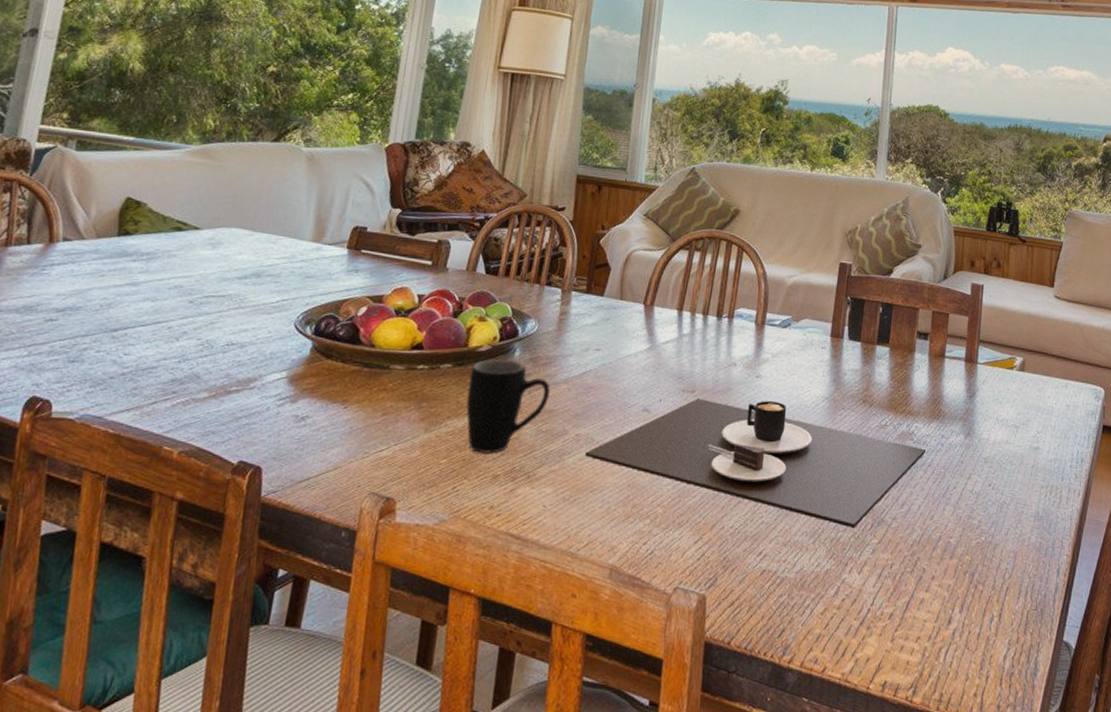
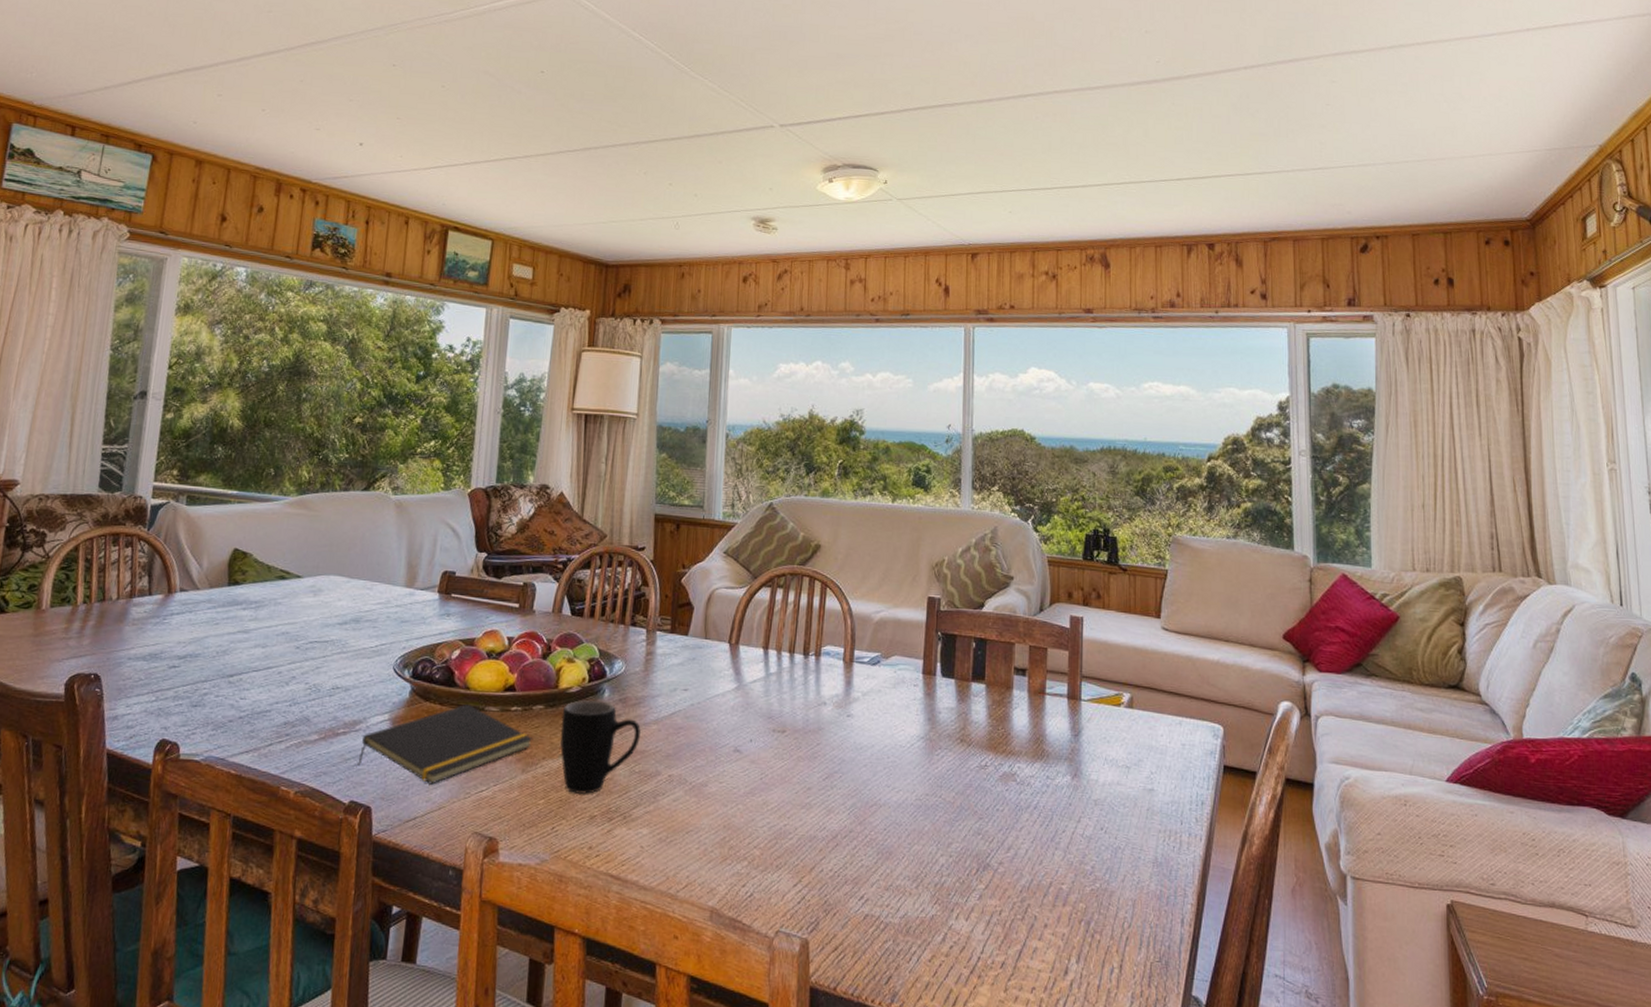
notepad: none [249,361,439,444] -> present [357,704,533,785]
place setting: present [585,398,926,527] -> none [679,738,1031,872]

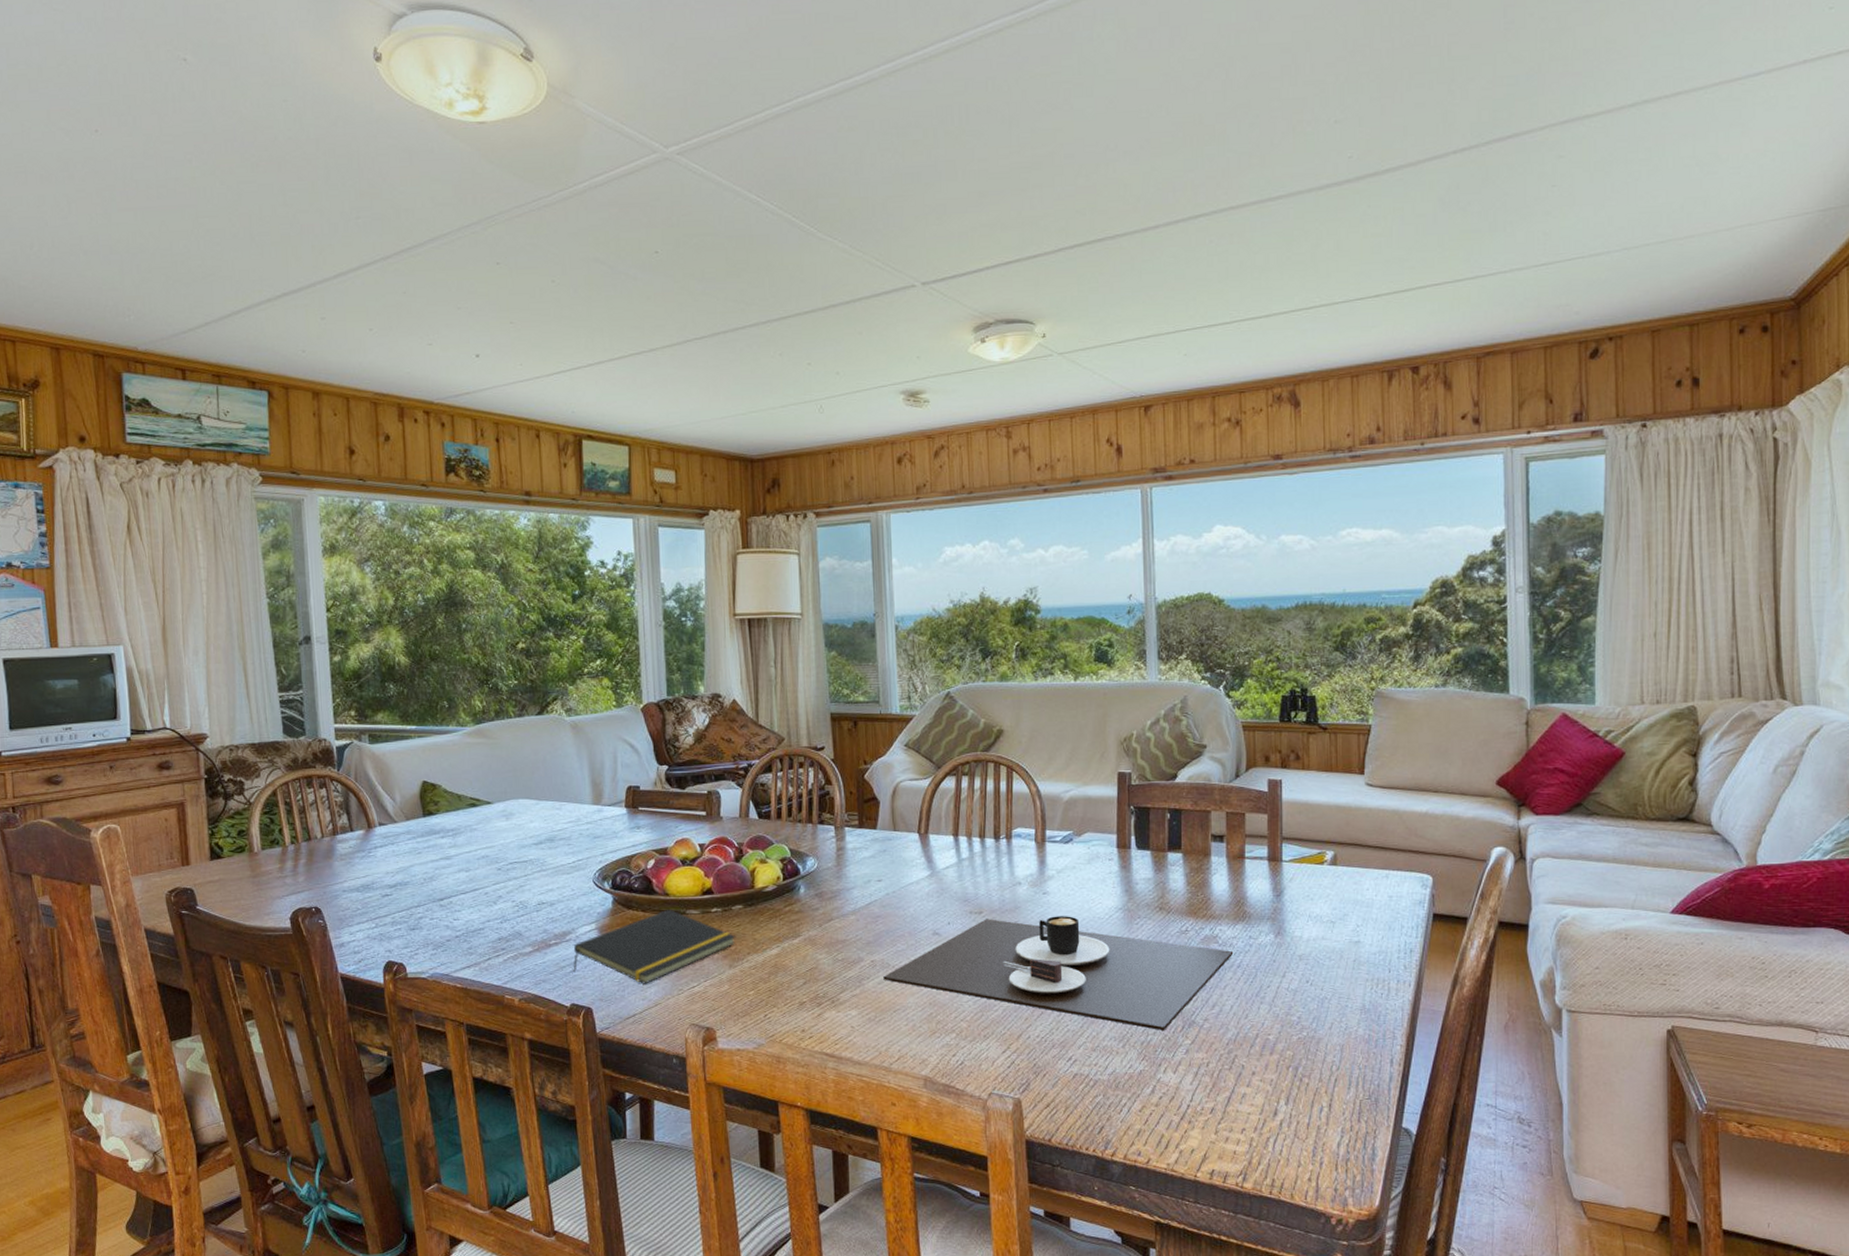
mug: present [559,700,642,795] -> none [761,897,840,984]
place setting: none [679,738,1031,872] -> present [883,916,1234,1030]

